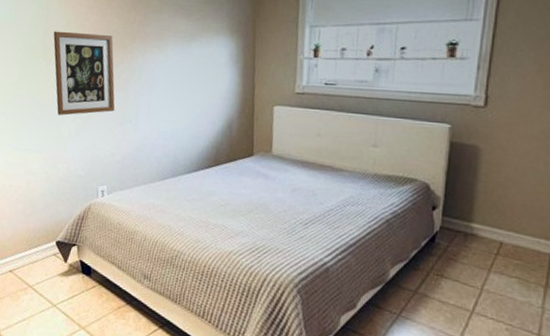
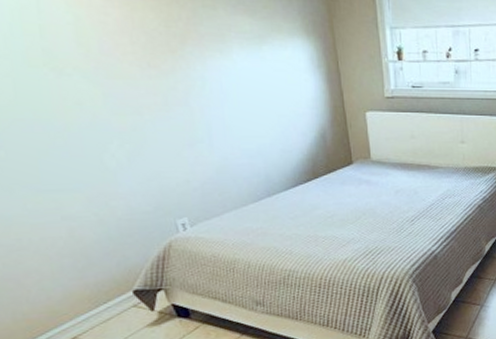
wall art: present [53,31,115,116] -> none [55,29,178,141]

